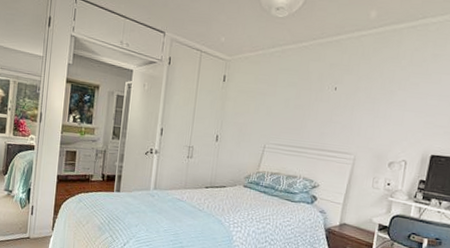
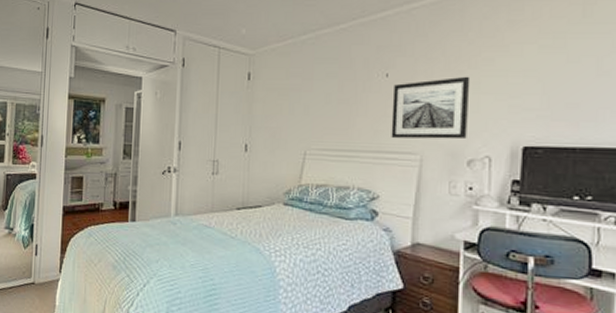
wall art: none [333,95,399,145] -> present [391,76,471,140]

